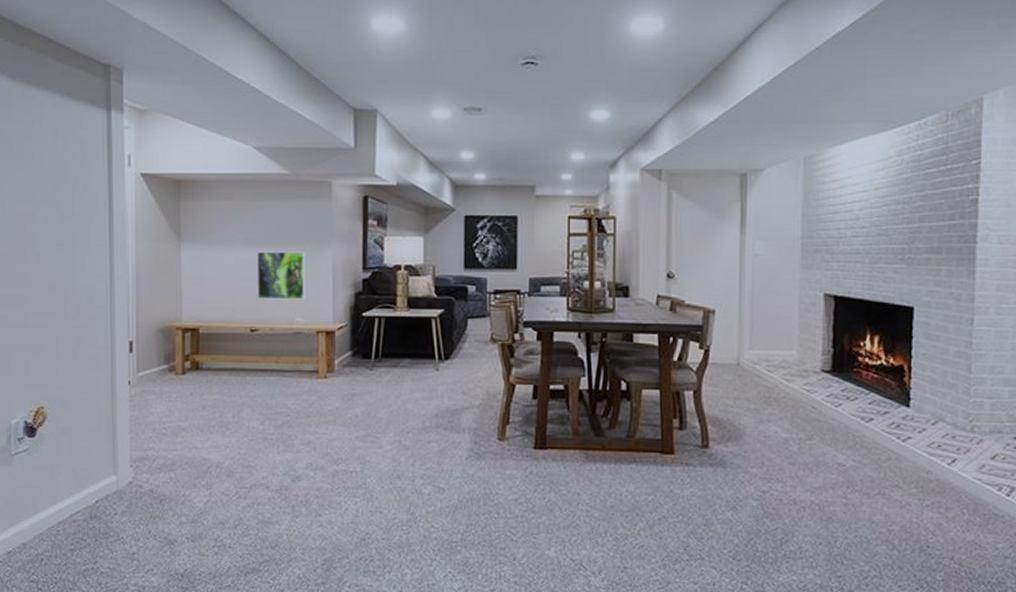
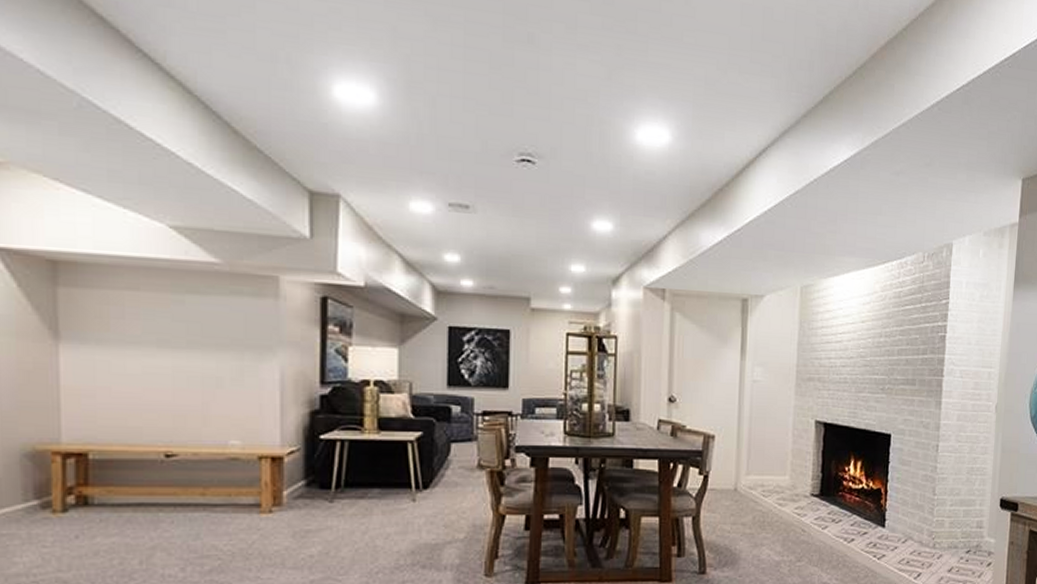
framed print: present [256,251,305,300] -> none [173,357,243,419]

